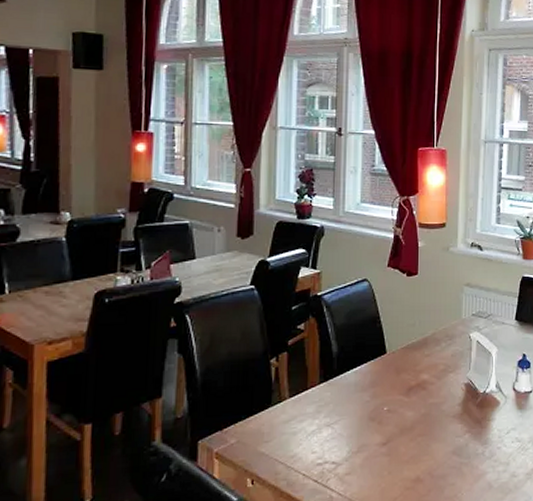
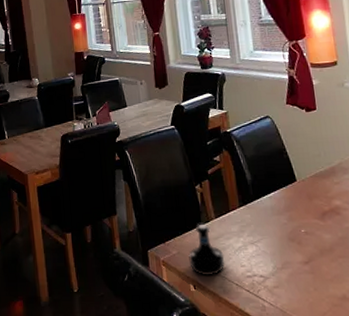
tequila bottle: none [250,406,294,468] -> present [188,225,225,277]

